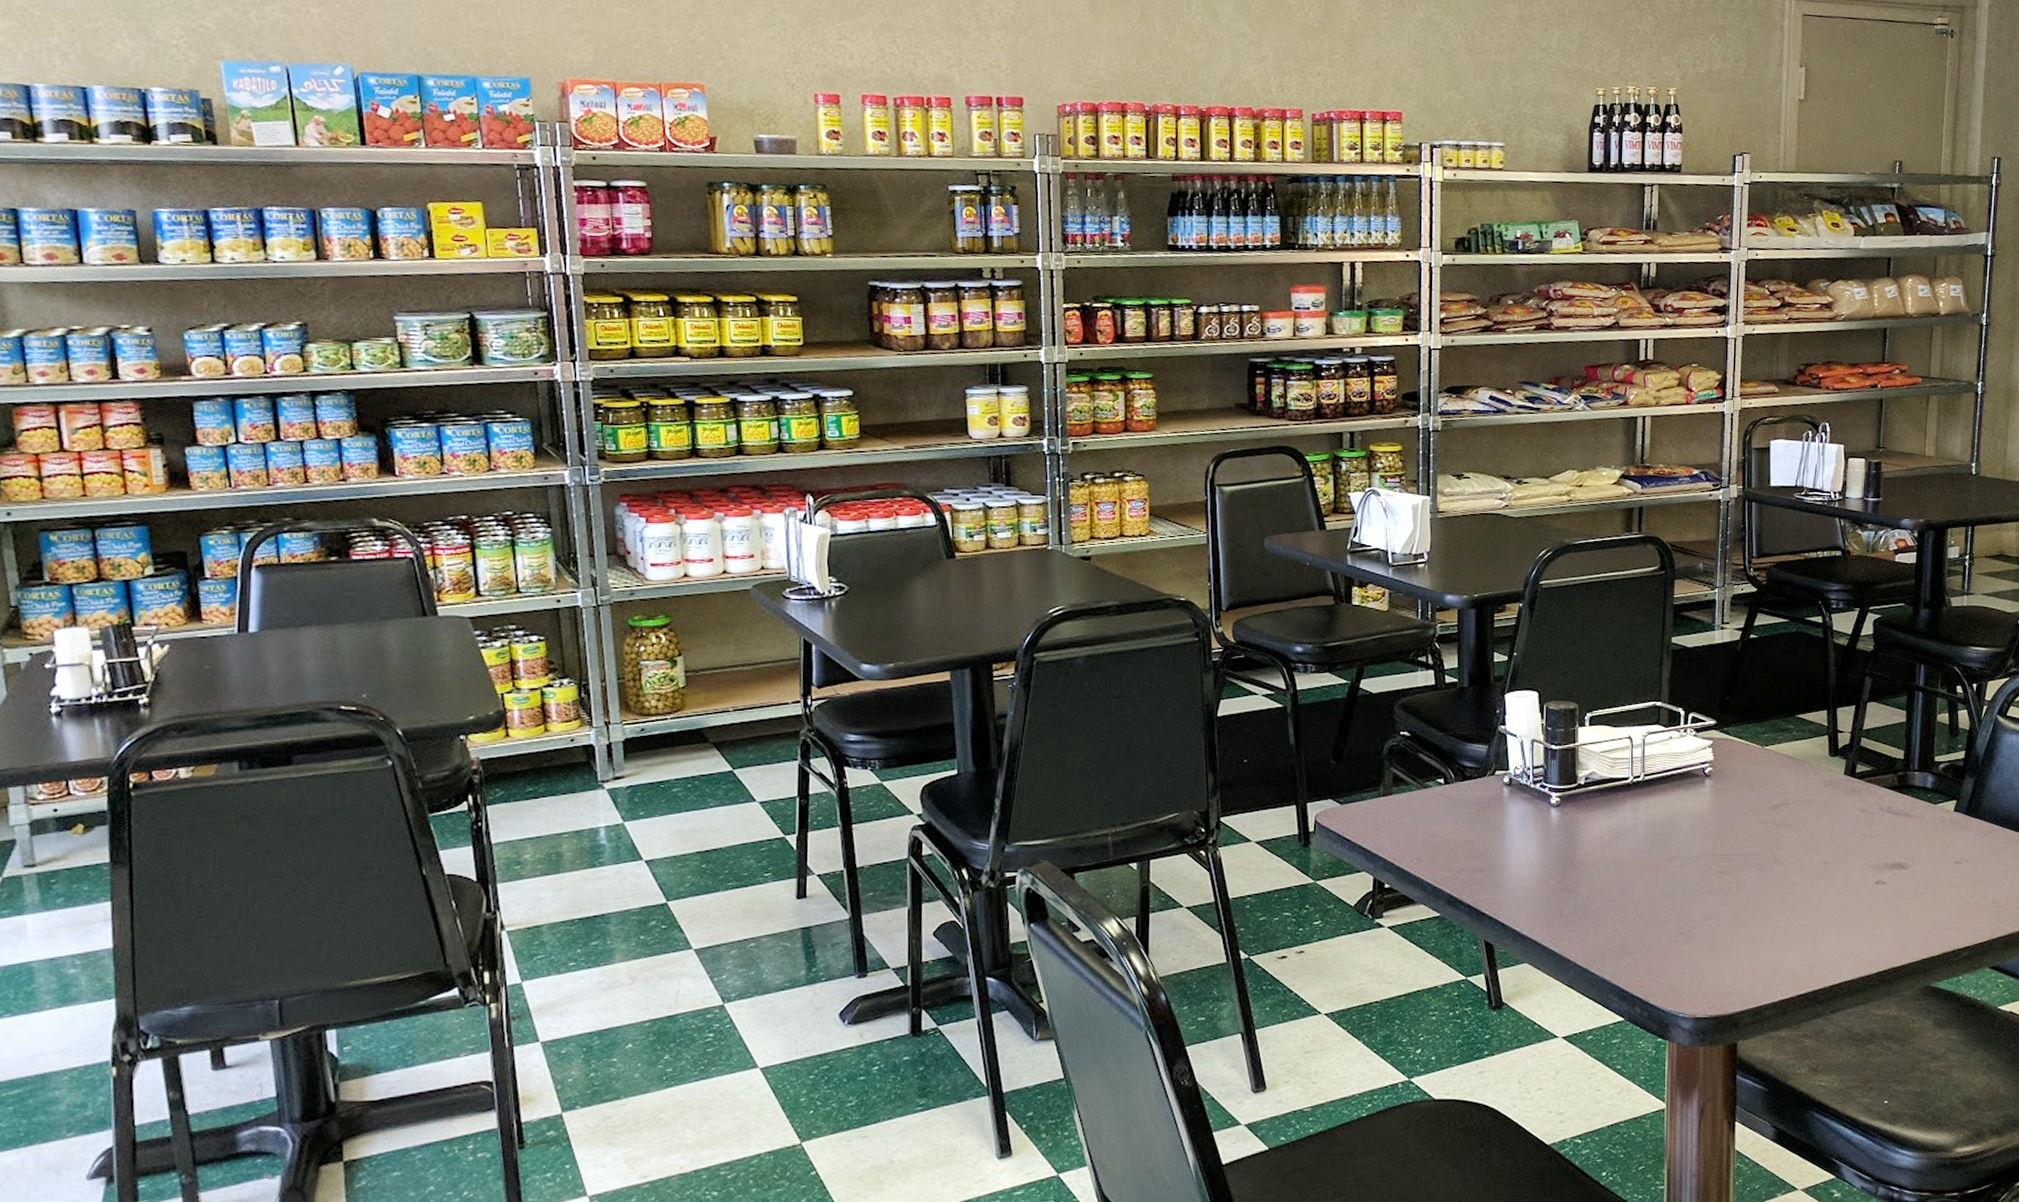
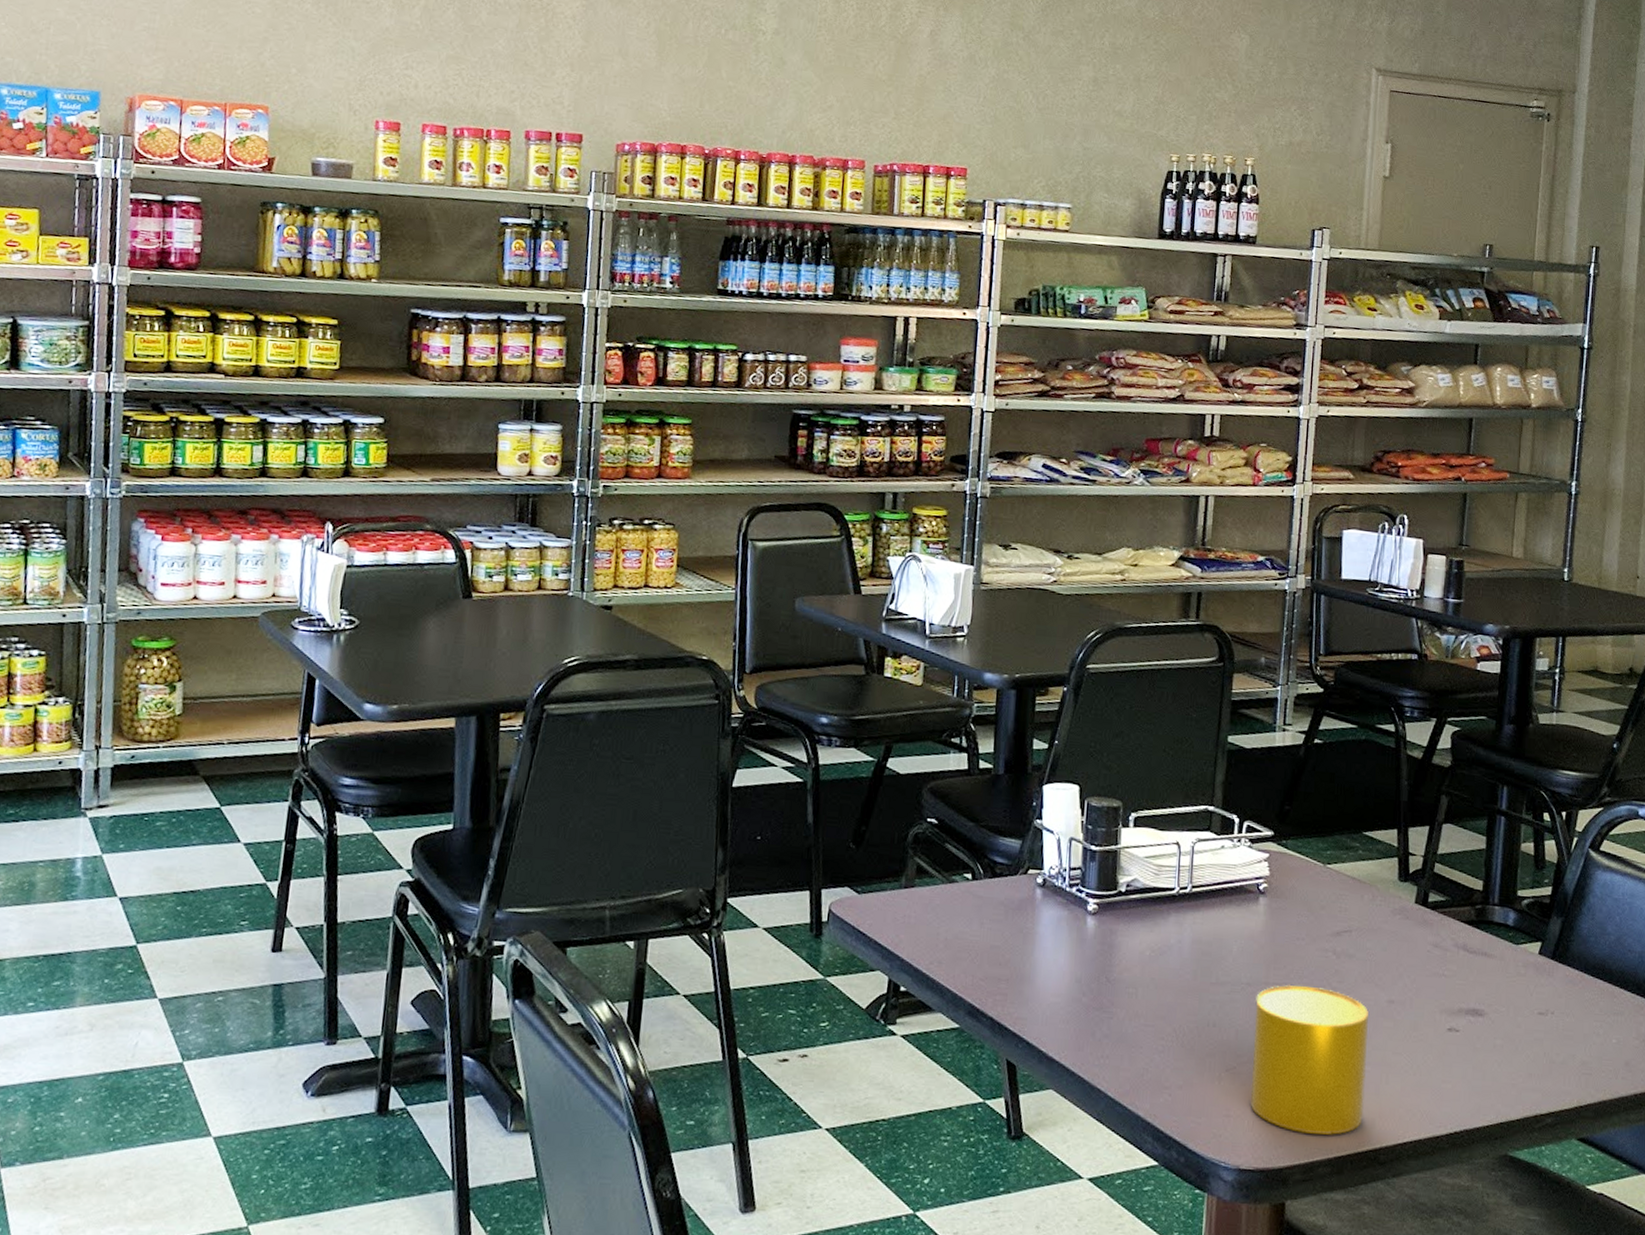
cup: none [1703,854,1805,982] -> present [1250,984,1369,1135]

